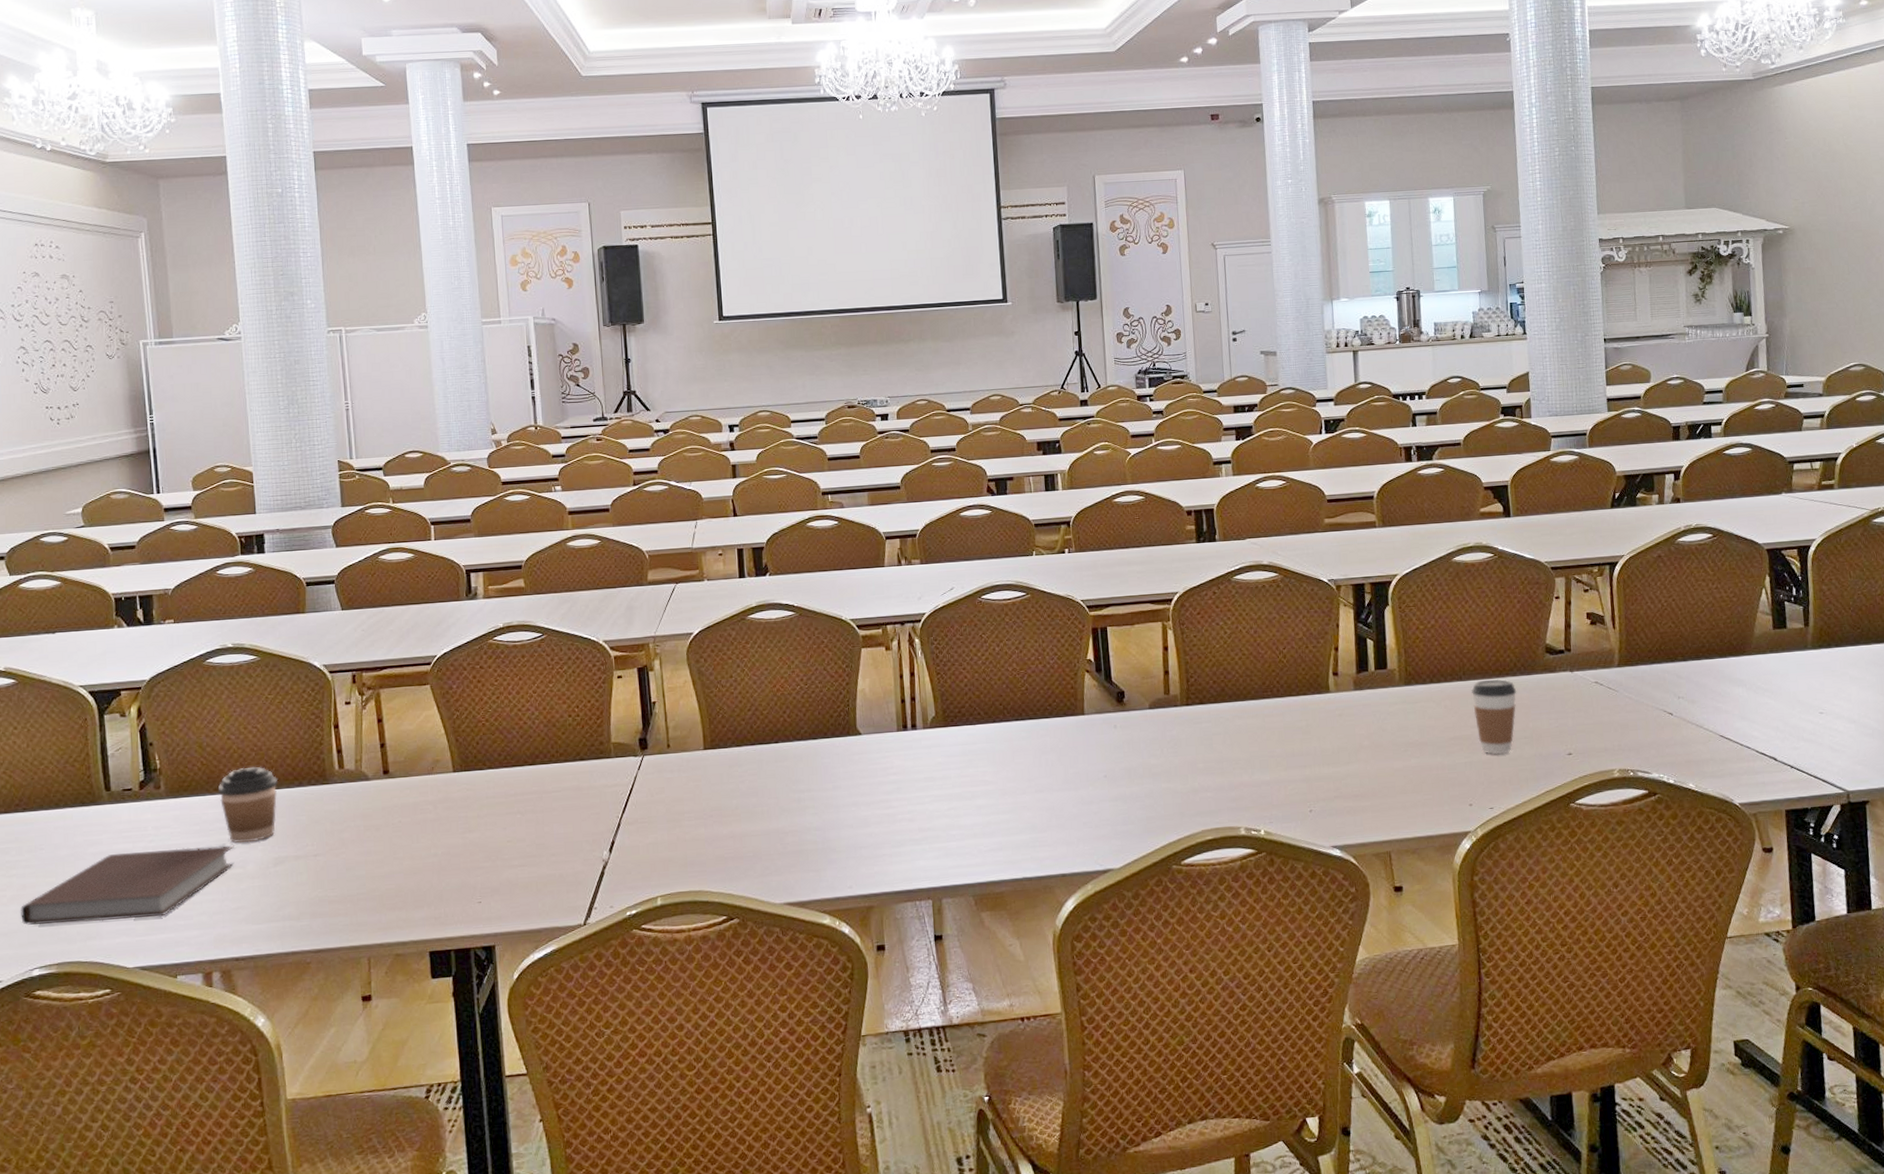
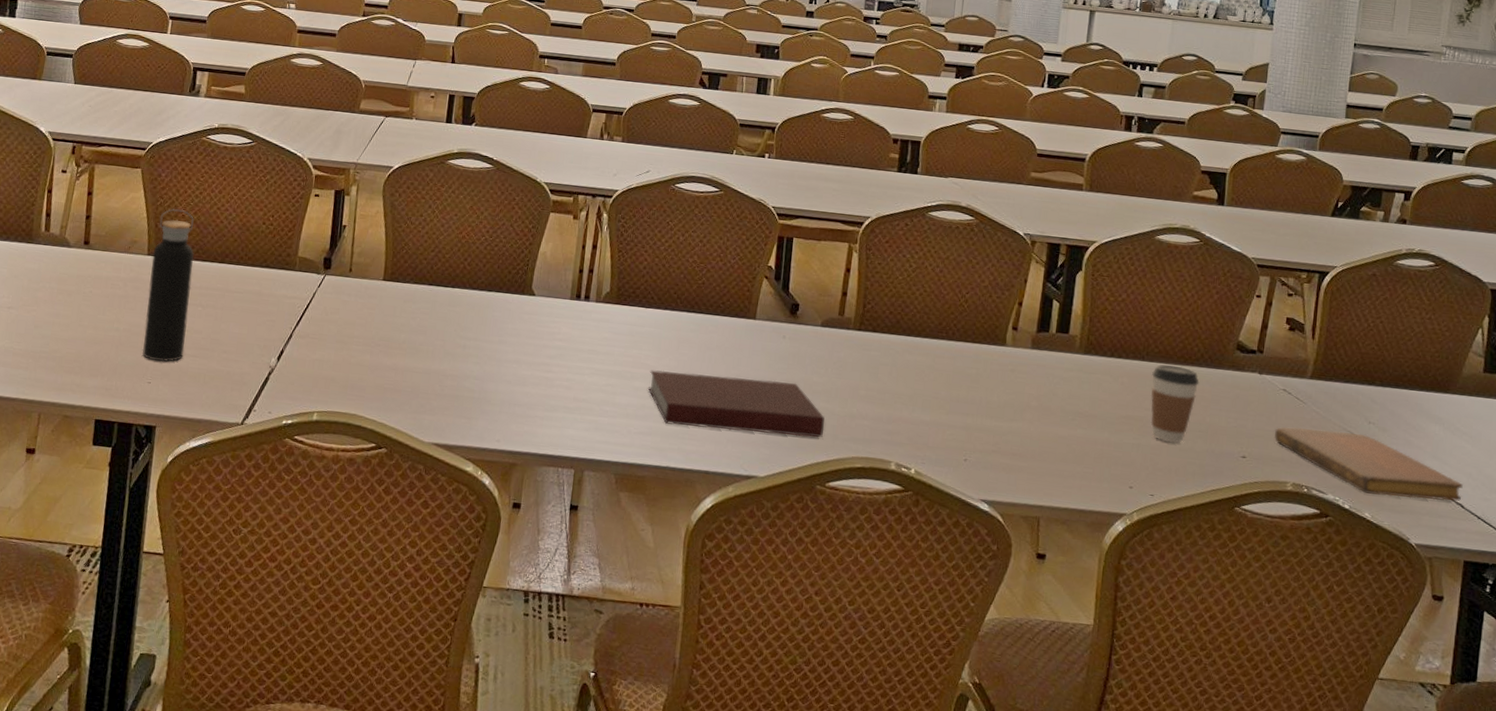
water bottle: none [458,717,511,879] -> present [142,209,195,362]
notebook: none [989,769,1171,836] -> present [647,370,825,438]
notebook: none [1593,710,1773,765] -> present [1274,427,1463,501]

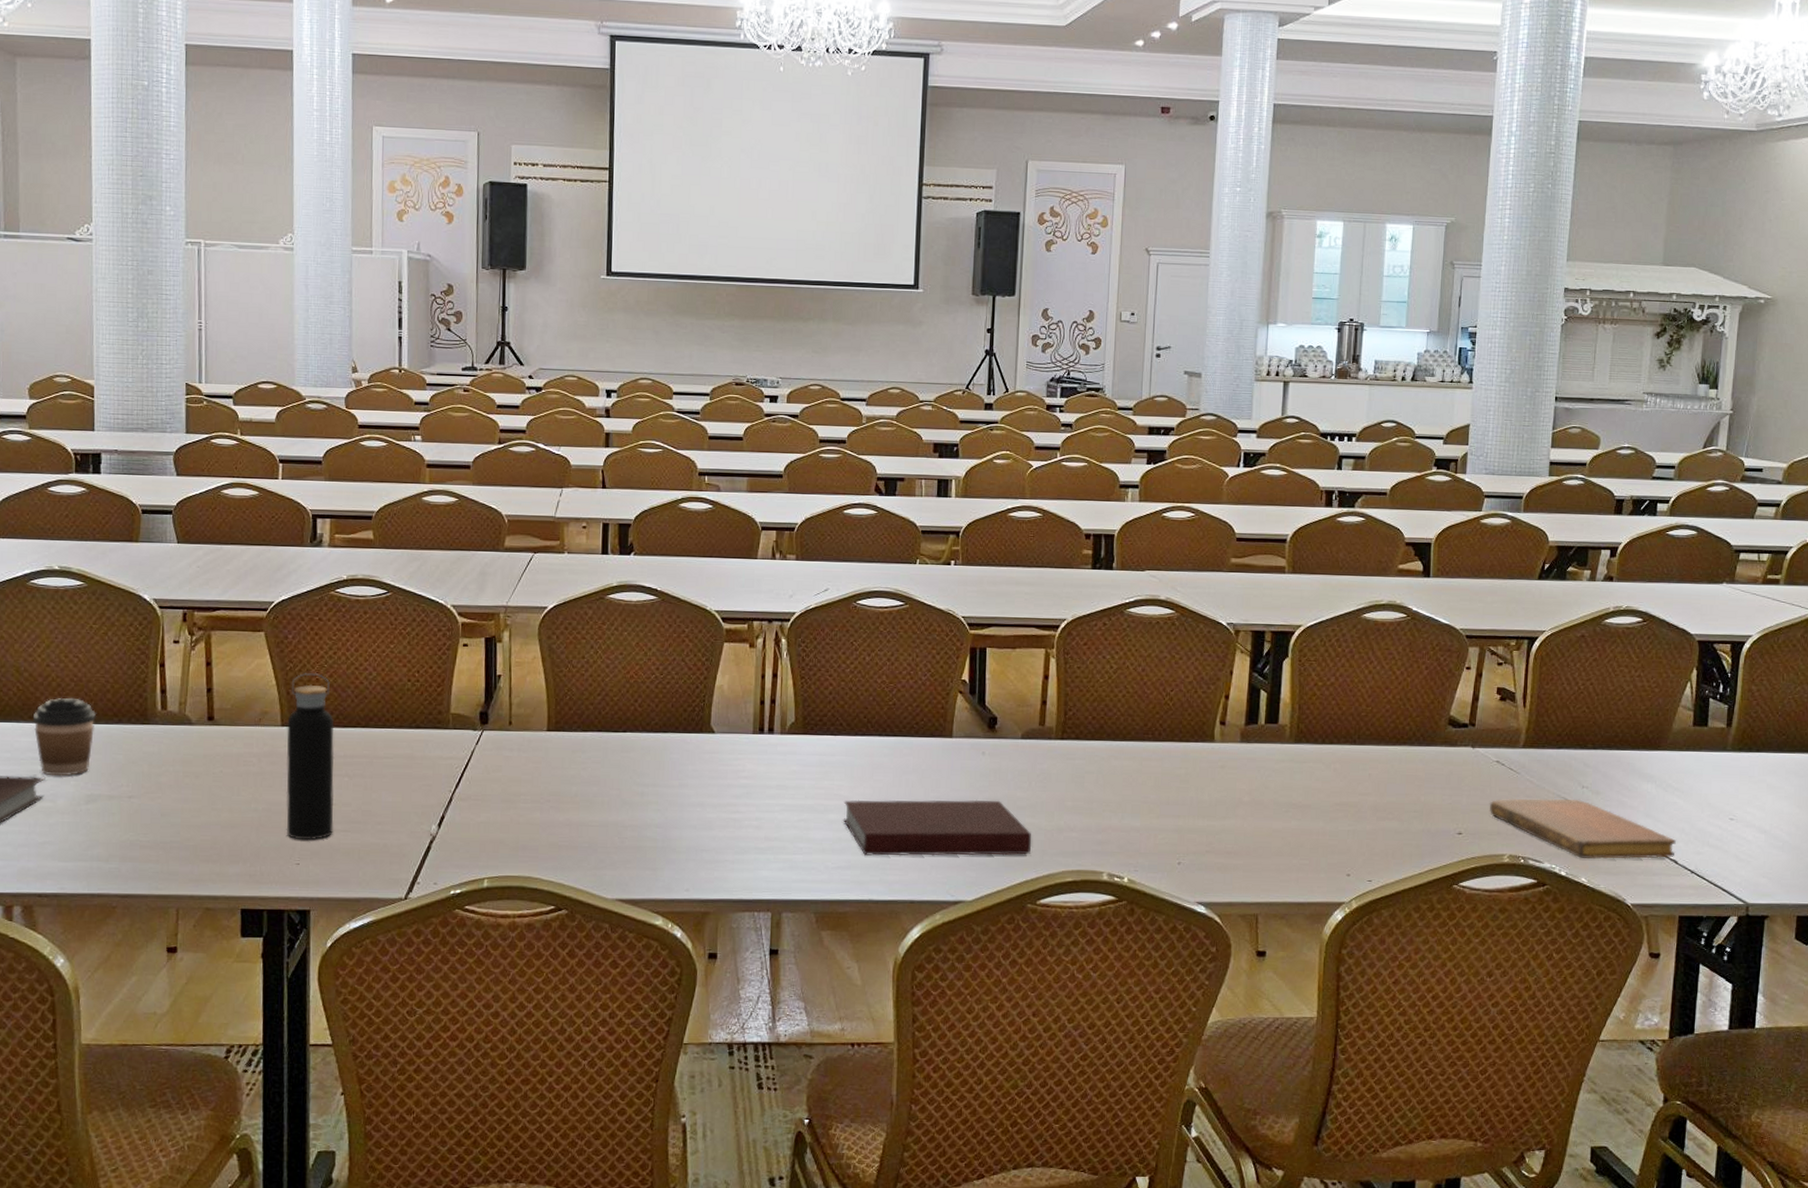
coffee cup: present [1150,364,1199,443] -> none [1364,746,1413,826]

